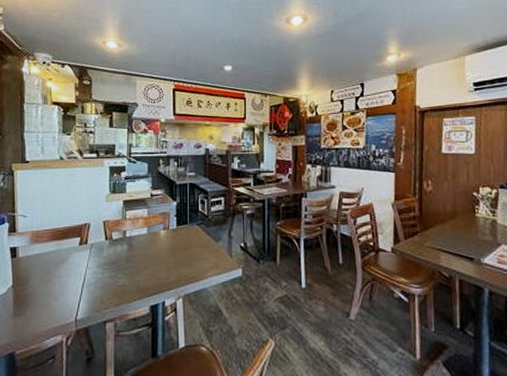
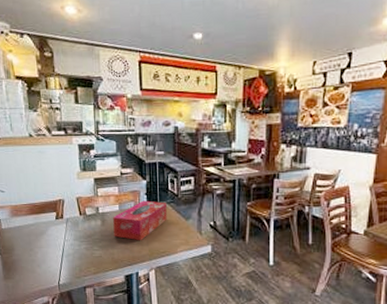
tissue box: none [140,222,197,267] -> present [113,200,167,241]

